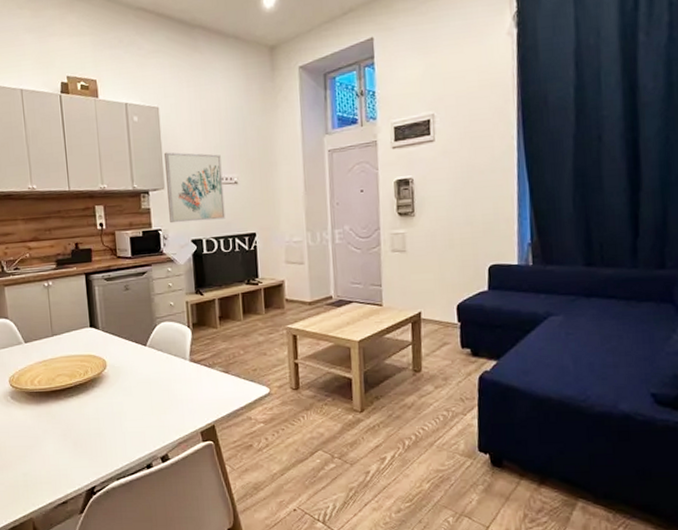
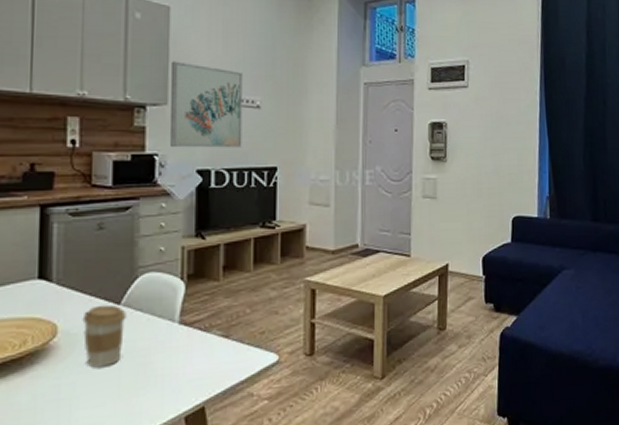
coffee cup: none [122,346,152,392] -> present [82,304,127,368]

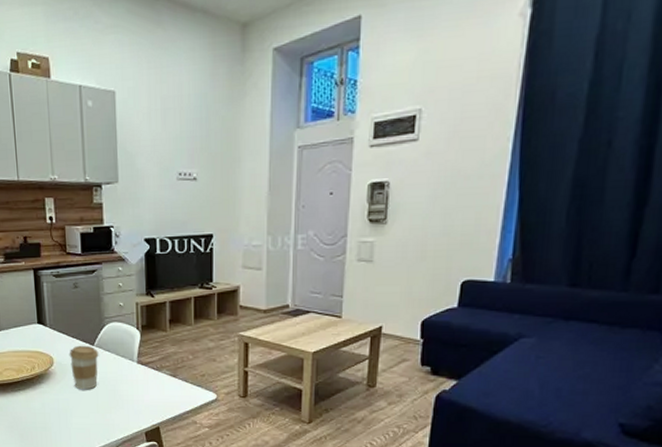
wall art: present [170,61,243,148] -> none [118,142,182,220]

